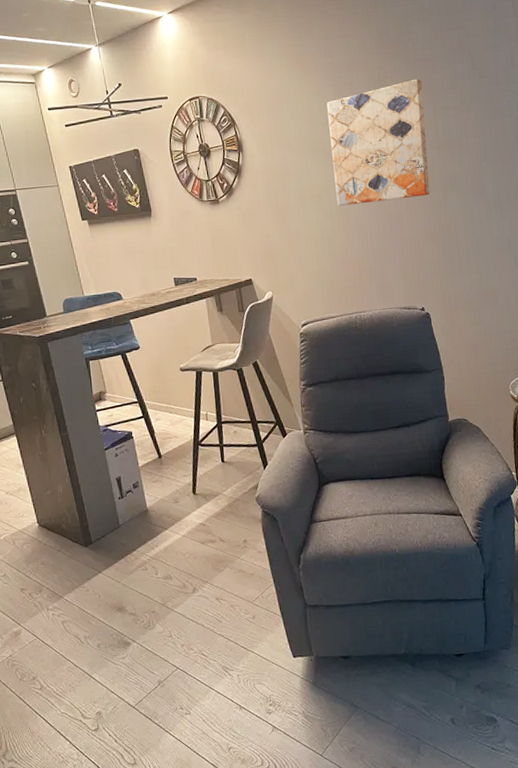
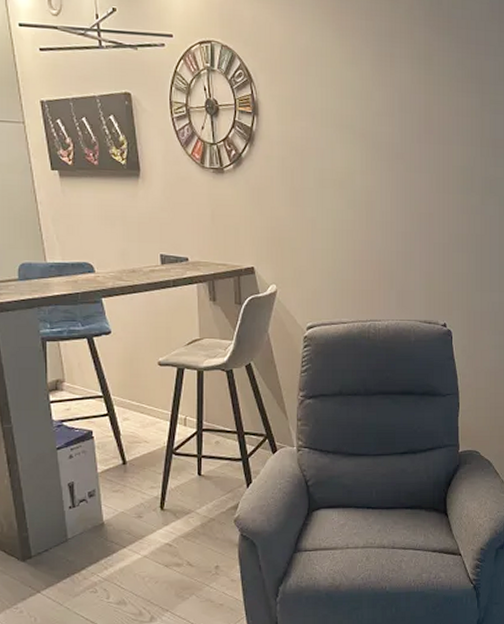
wall art: present [326,78,430,206] -> none [362,62,472,198]

